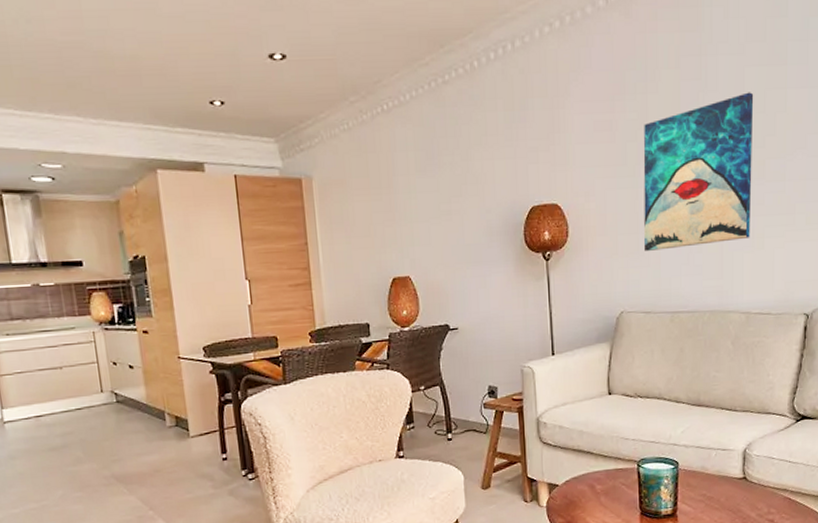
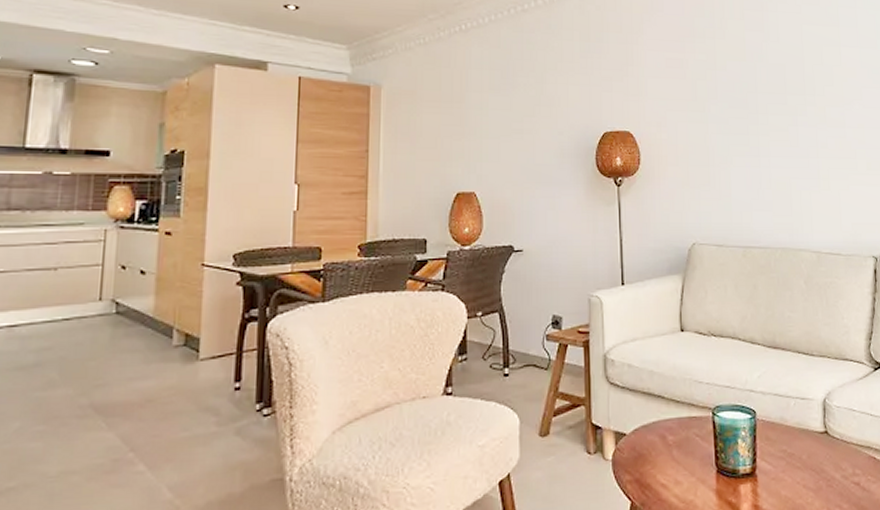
wall art: present [643,92,754,251] -> none [712,46,816,184]

